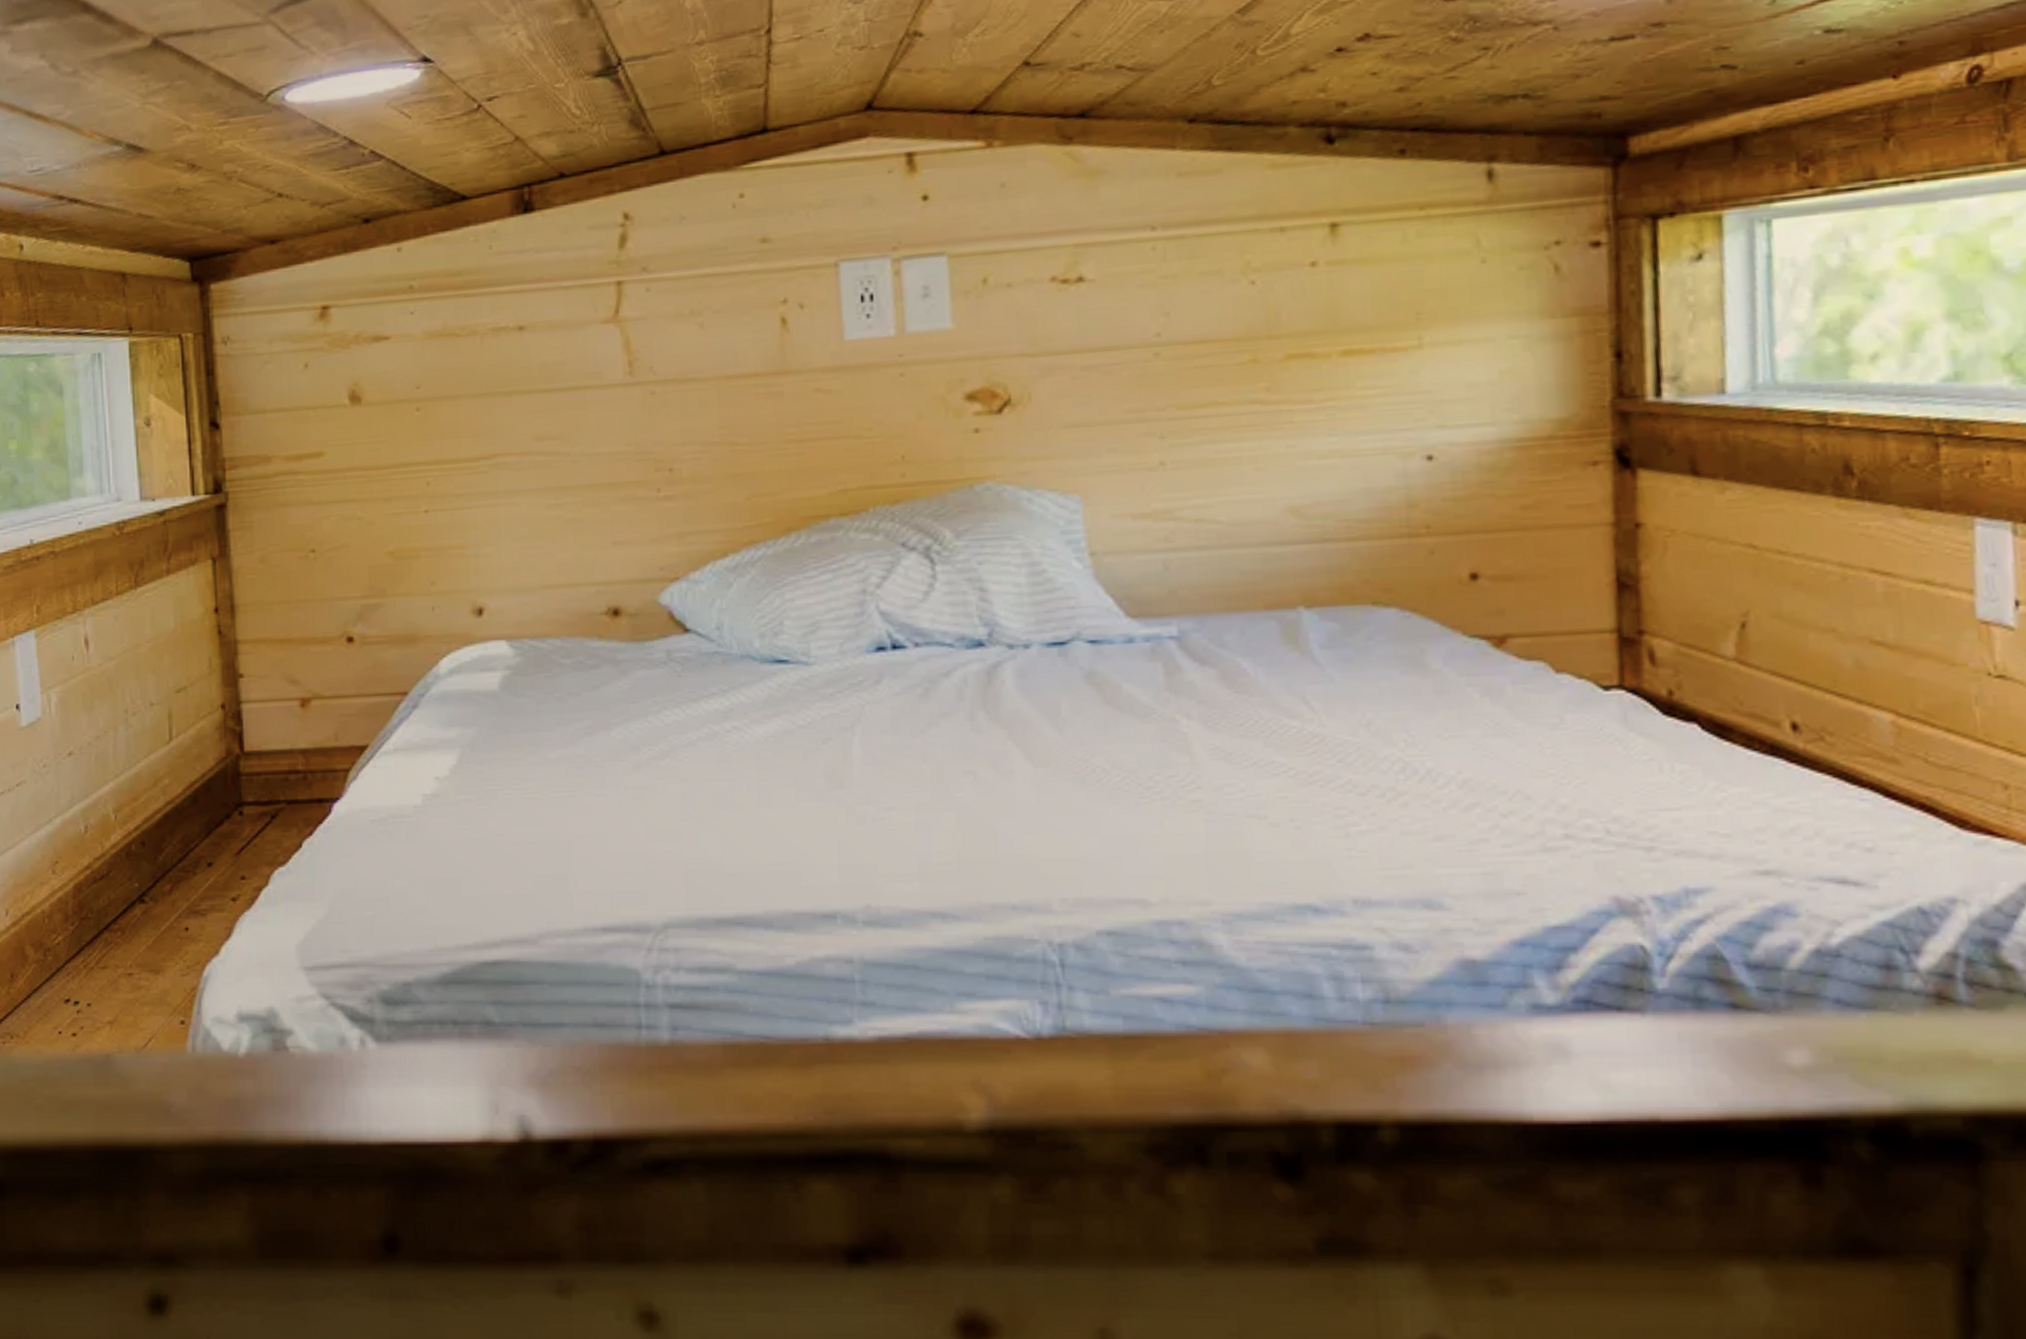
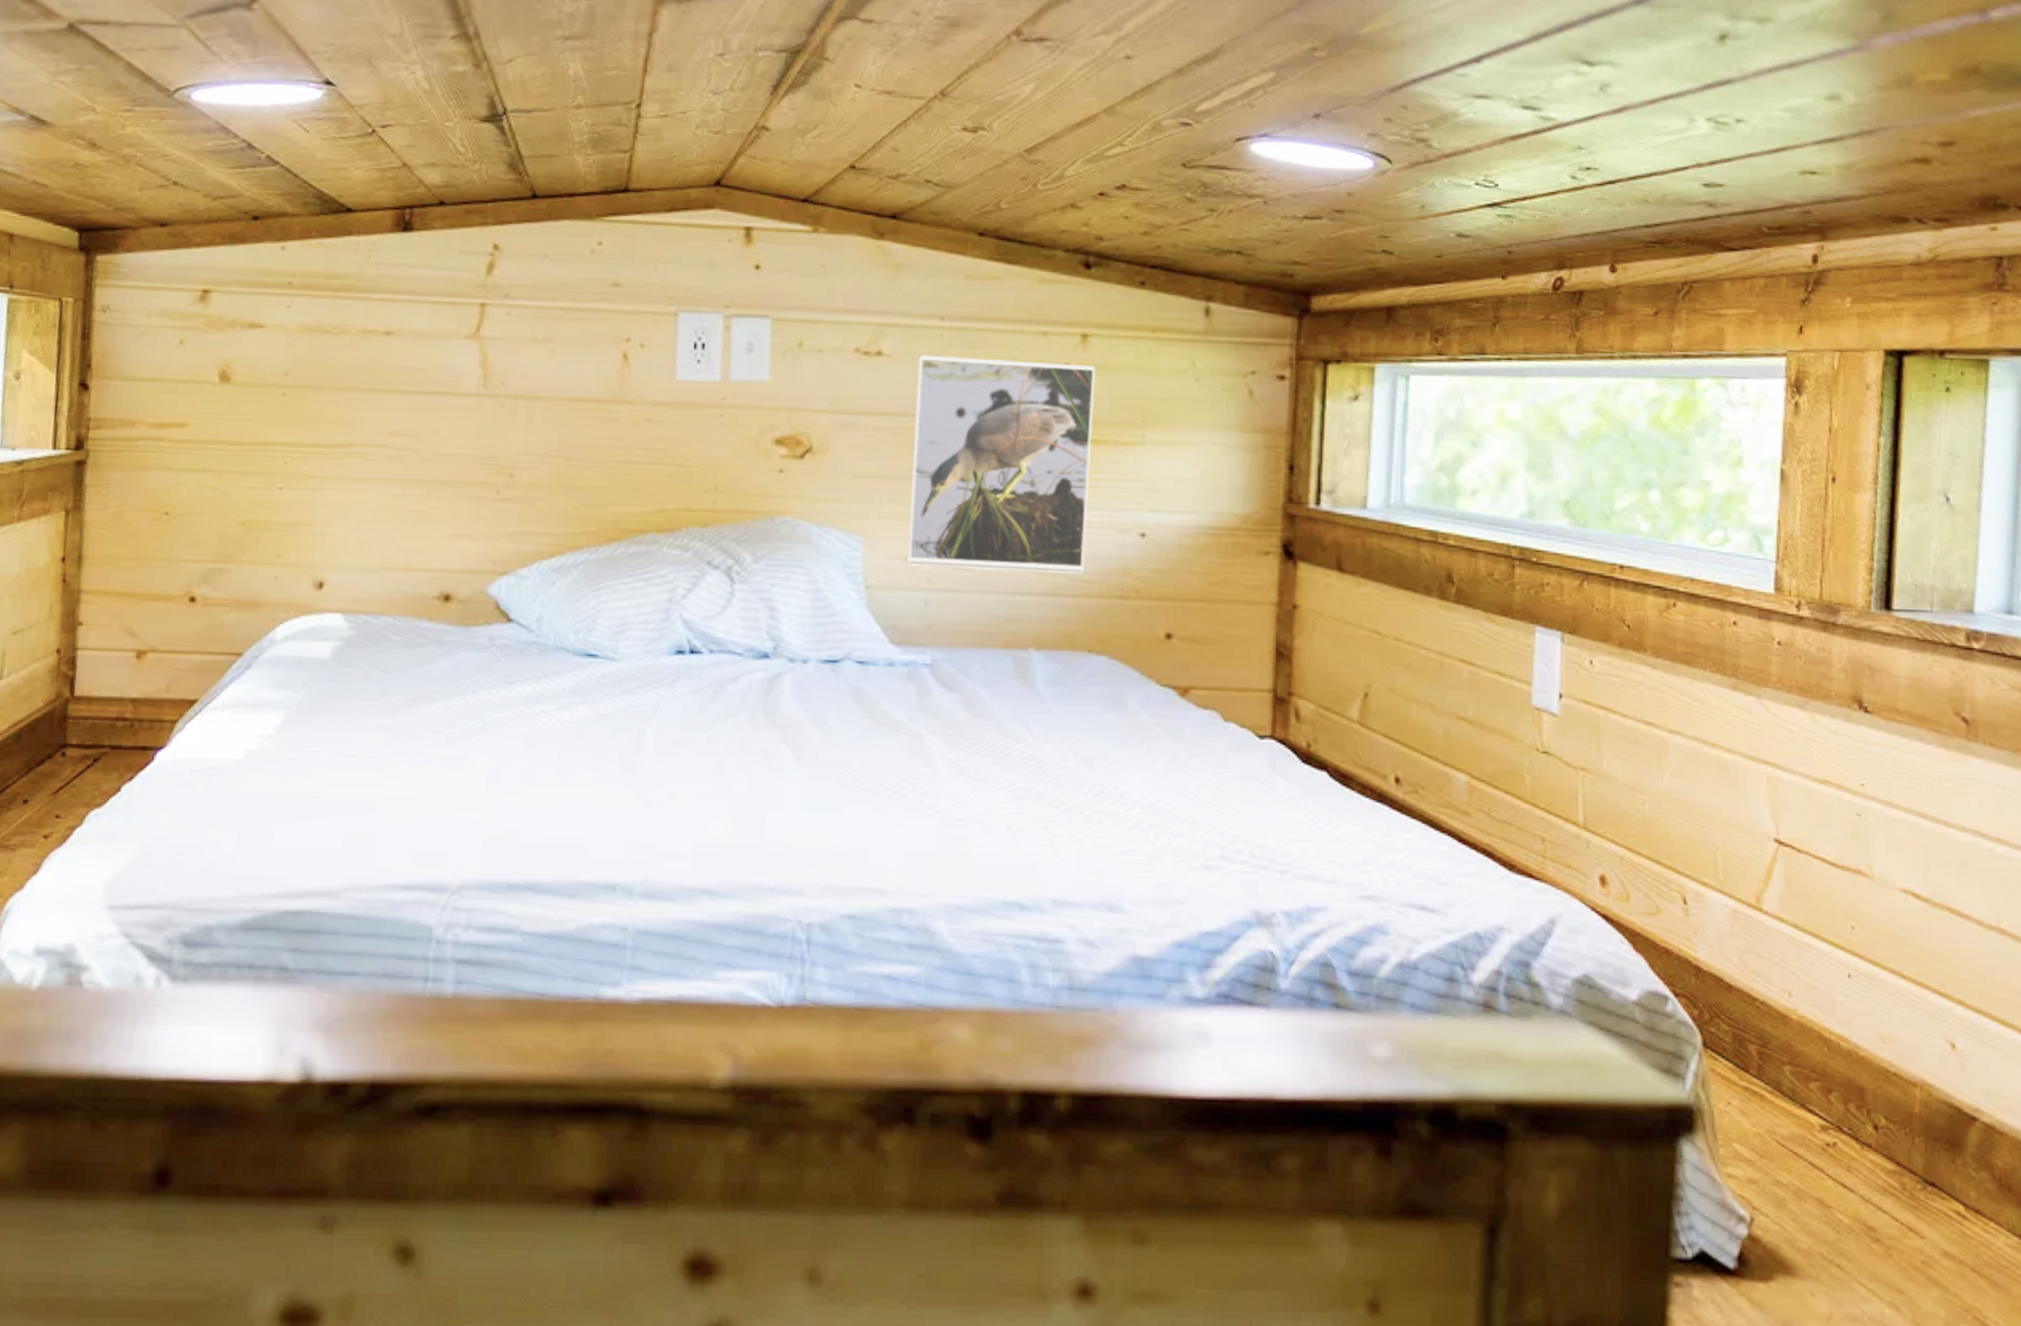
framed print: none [1128,260,1359,524] -> present [906,355,1096,574]

